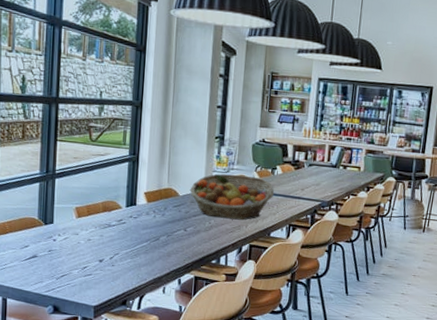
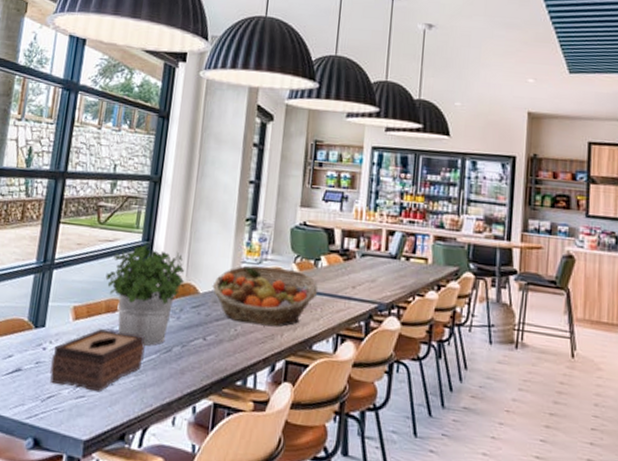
tissue box: none [61,224,138,271] -> present [50,329,145,393]
potted plant: none [100,158,167,236] -> present [105,244,185,346]

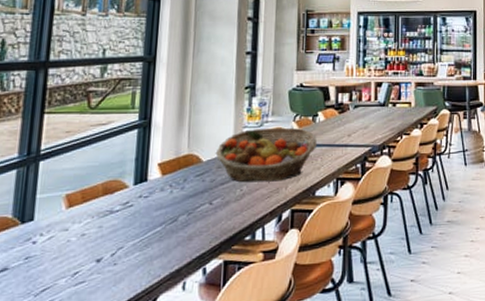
tissue box: present [50,329,145,393] -> none [43,210,149,276]
potted plant: present [105,244,185,346] -> none [100,123,187,220]

